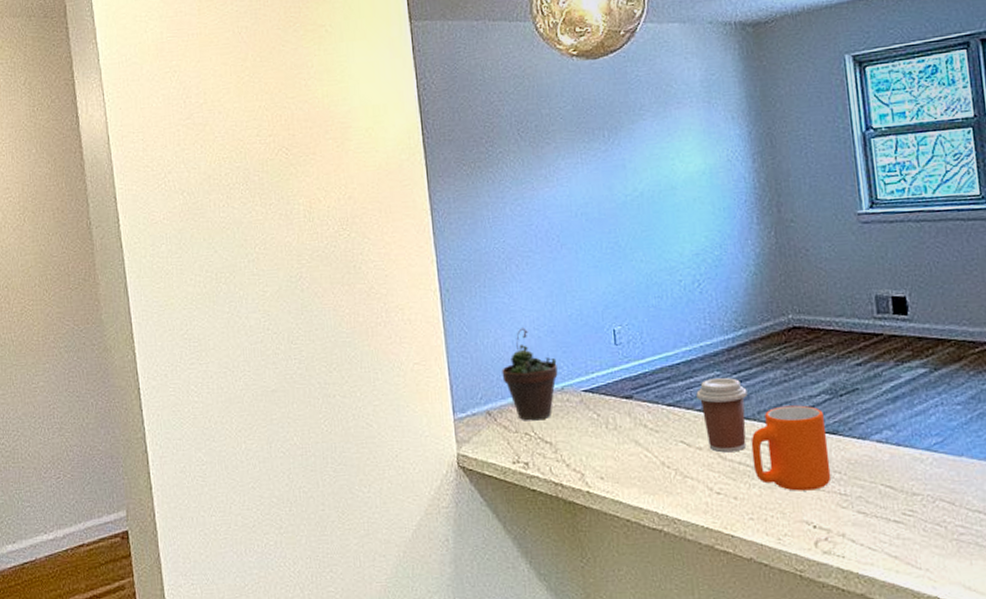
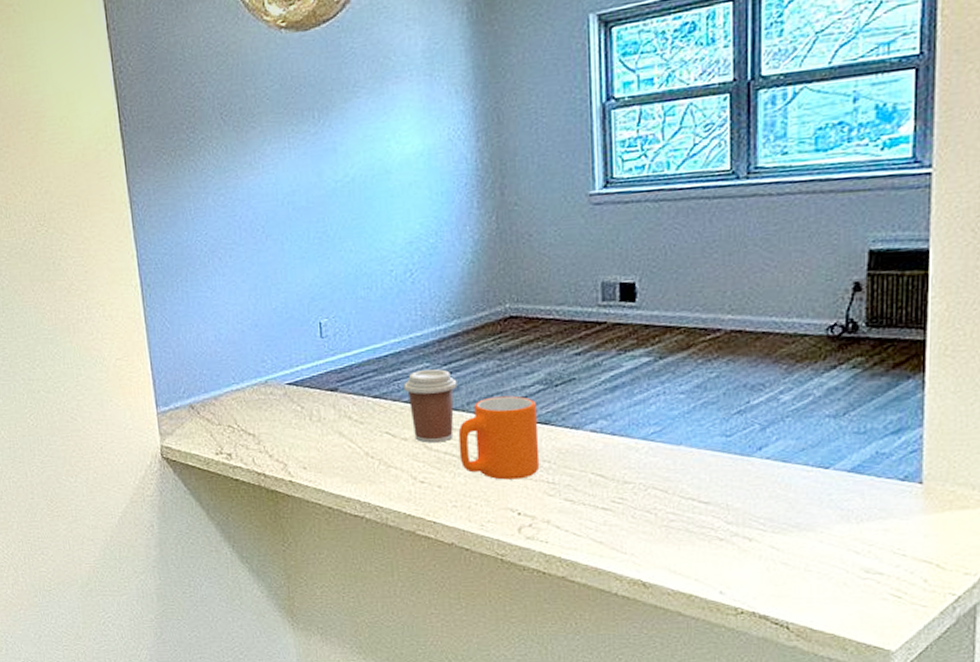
succulent plant: present [502,328,558,421] -> none [204,322,262,414]

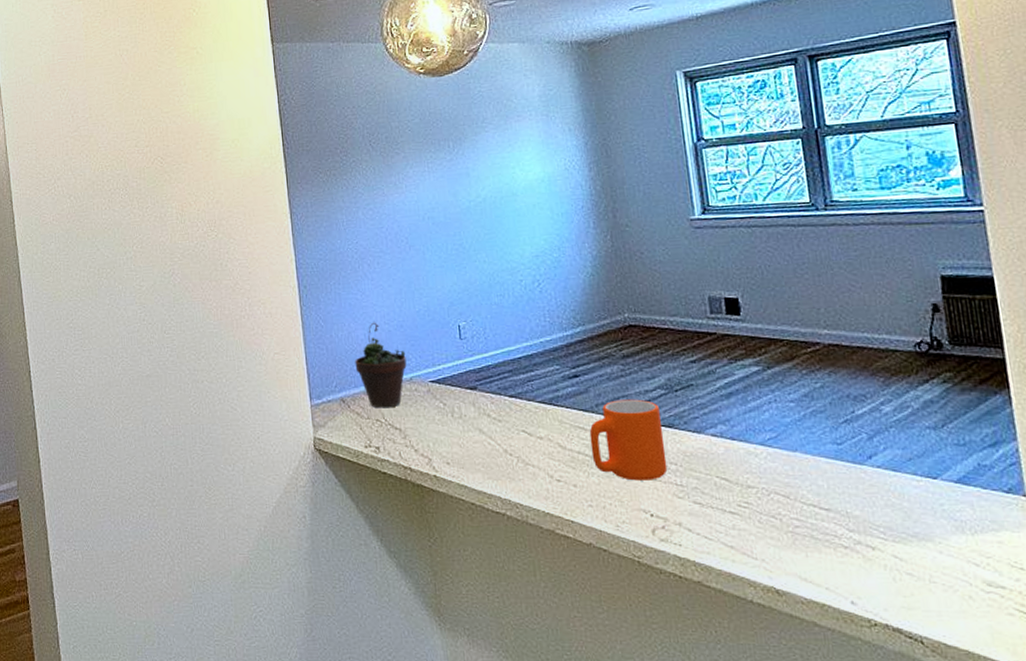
succulent plant: none [204,322,262,414] -> present [355,322,407,408]
coffee cup: present [404,369,457,443] -> none [537,372,586,443]

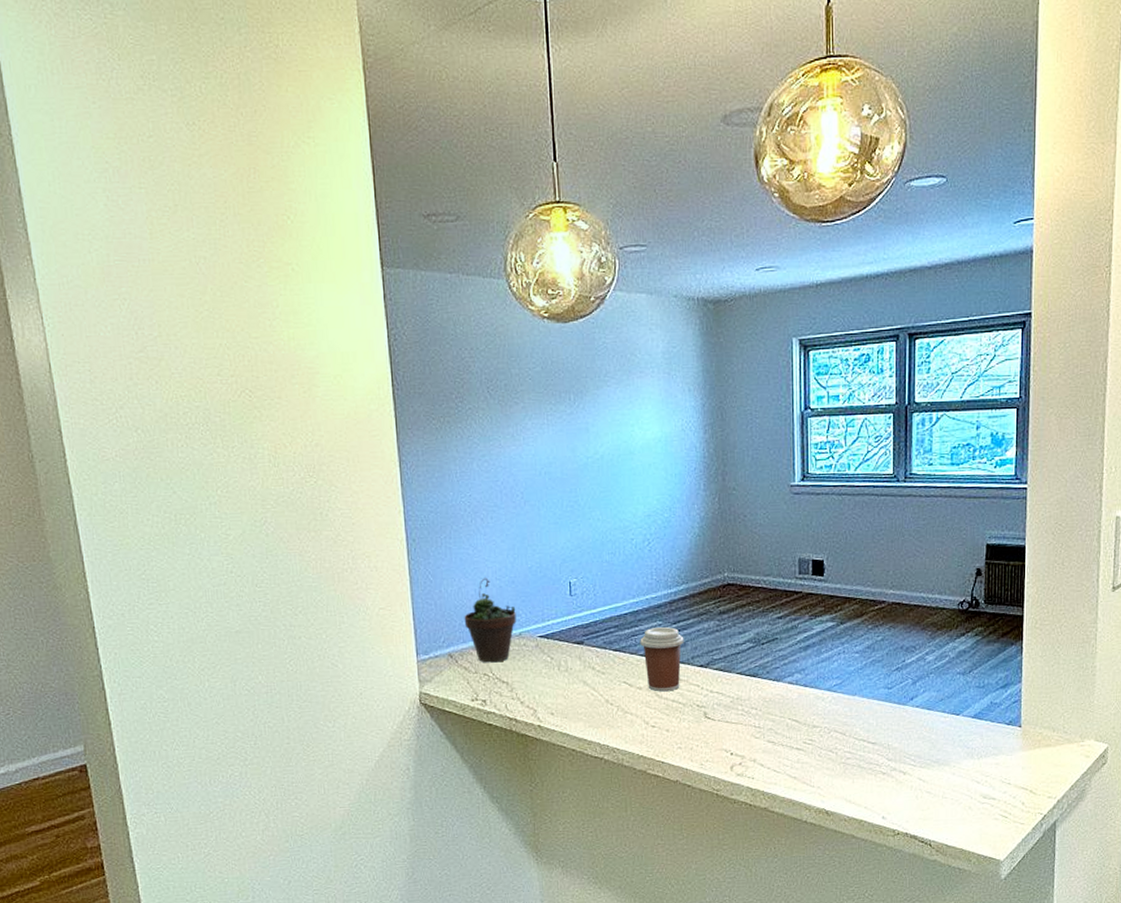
coffee cup: none [537,372,586,443] -> present [640,627,684,692]
mug: present [589,399,668,481] -> none [684,651,749,725]

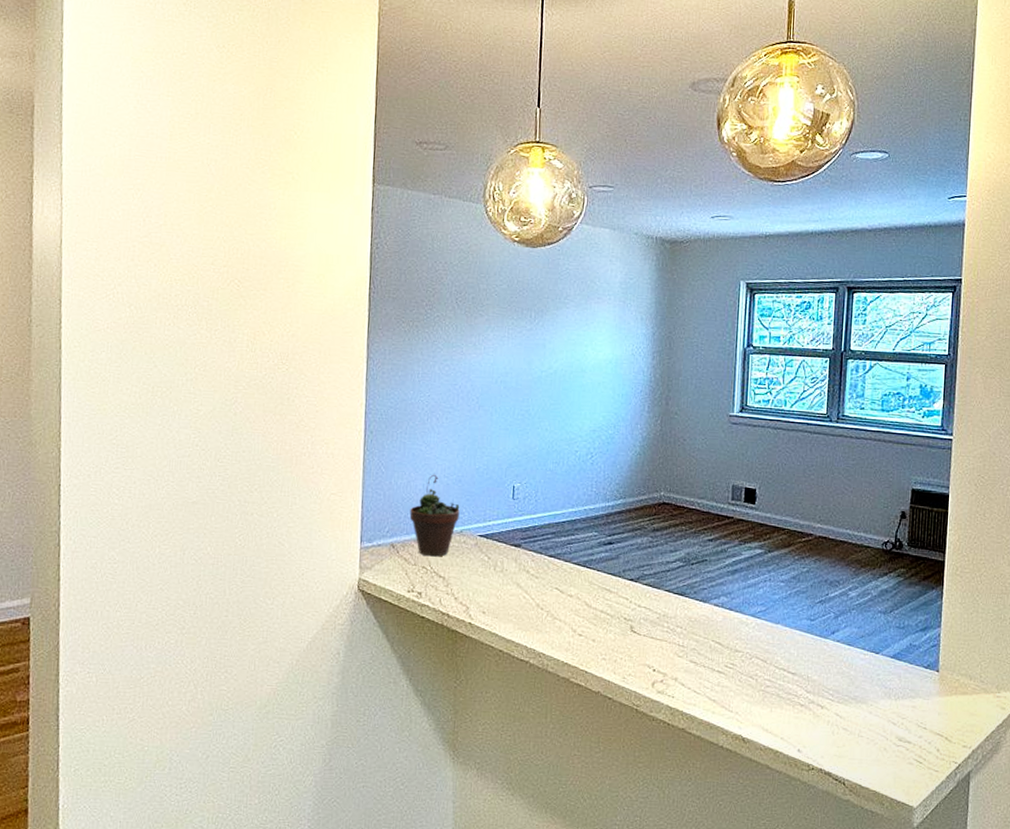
coffee cup: present [640,627,684,692] -> none [575,538,617,602]

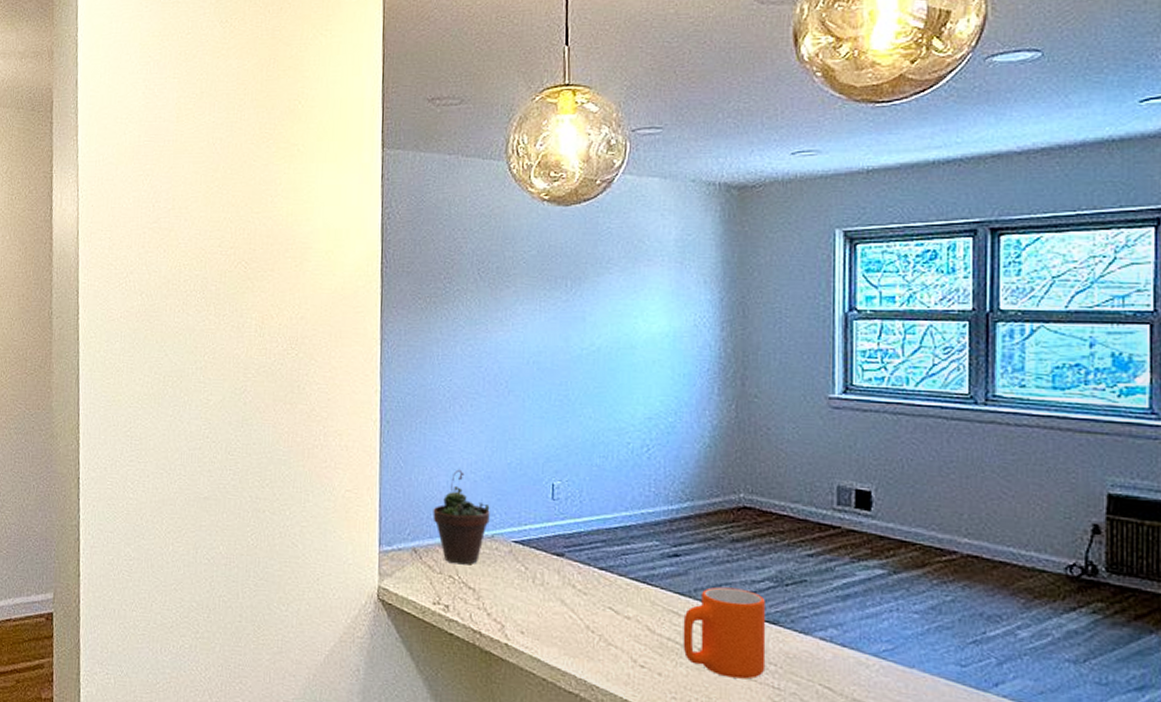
mug: none [612,567,676,640] -> present [683,586,766,679]

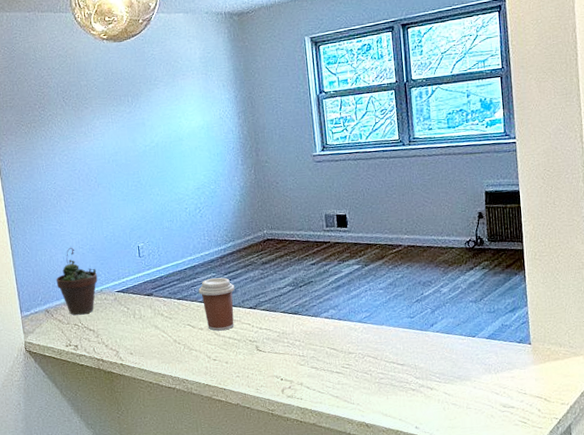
coffee cup: none [631,548,686,627] -> present [198,277,235,331]
mug: present [683,586,766,679] -> none [237,295,294,356]

